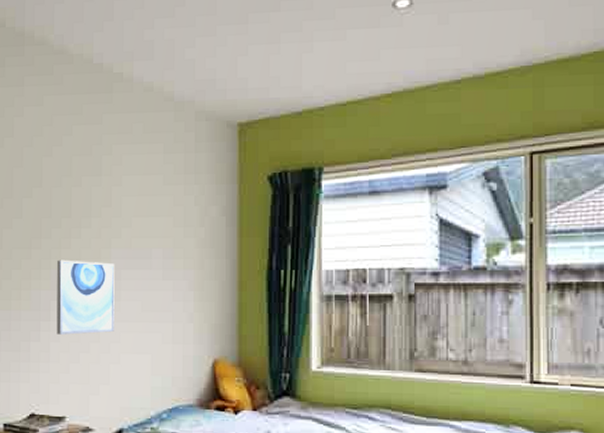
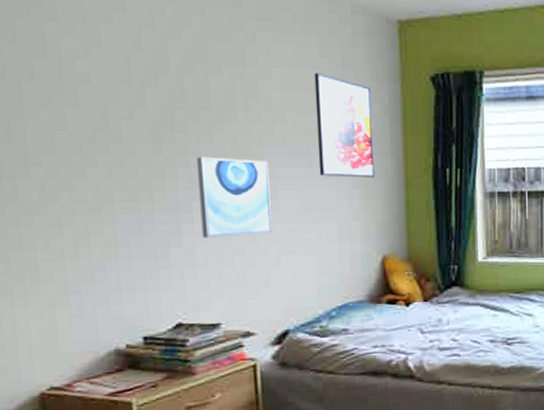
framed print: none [158,179,210,279] -> present [314,73,375,178]

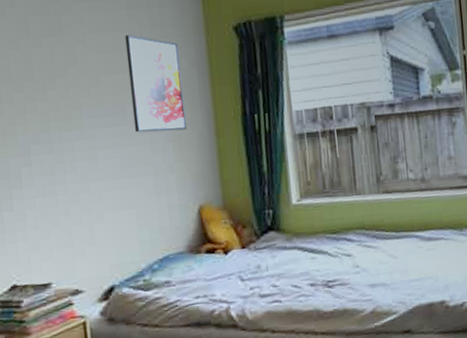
wall art: present [197,156,272,238] -> none [23,123,94,201]

